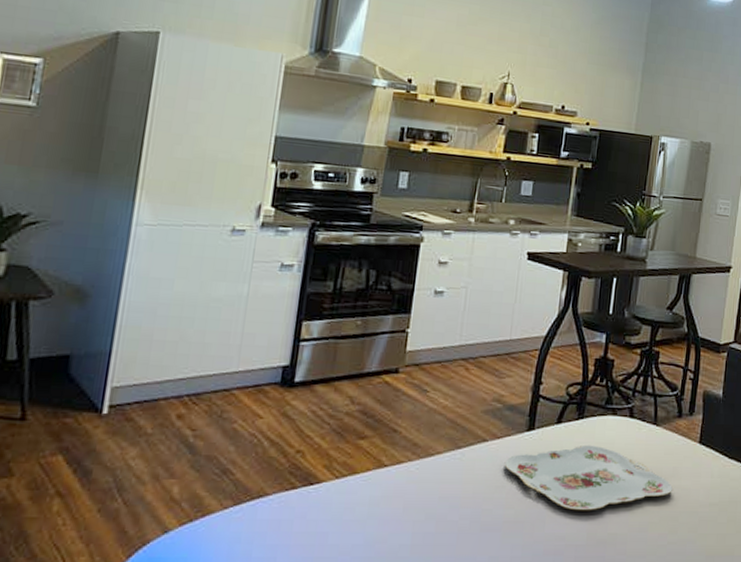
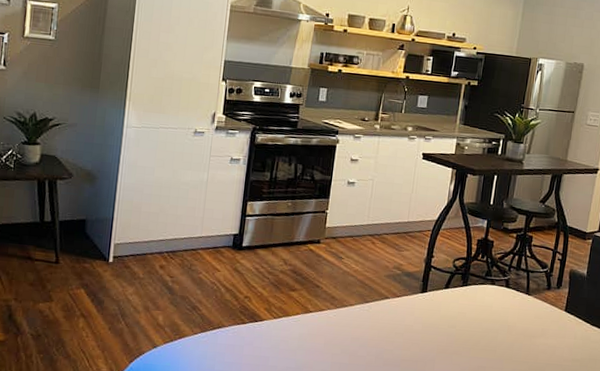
serving tray: present [504,445,674,511] -> none [402,306,542,357]

